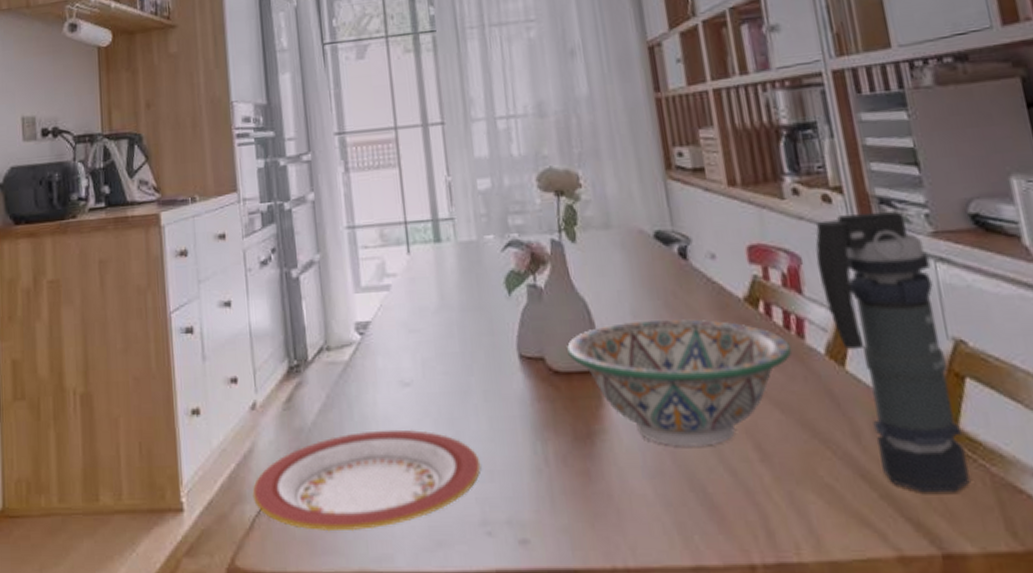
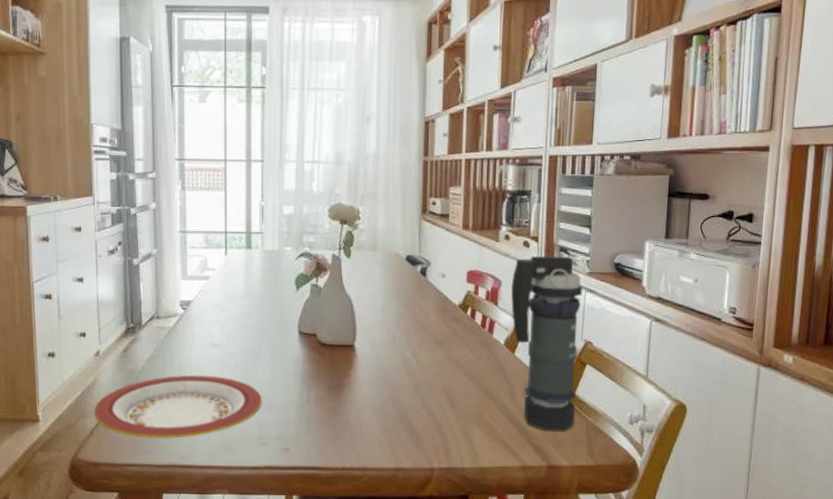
decorative bowl: present [567,319,792,447] -> none [333,314,483,397]

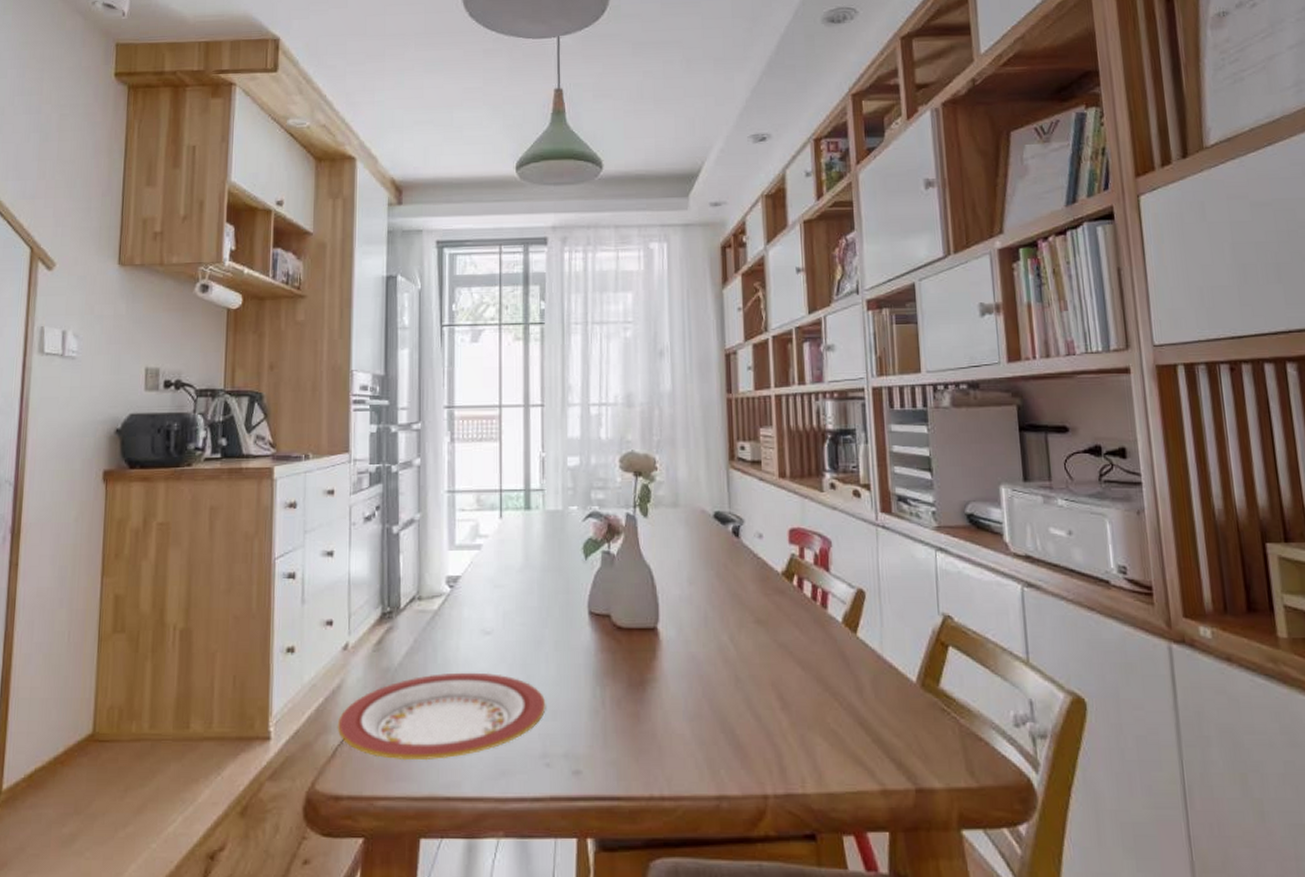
smoke grenade: present [511,256,583,431] -> none [843,508,944,739]

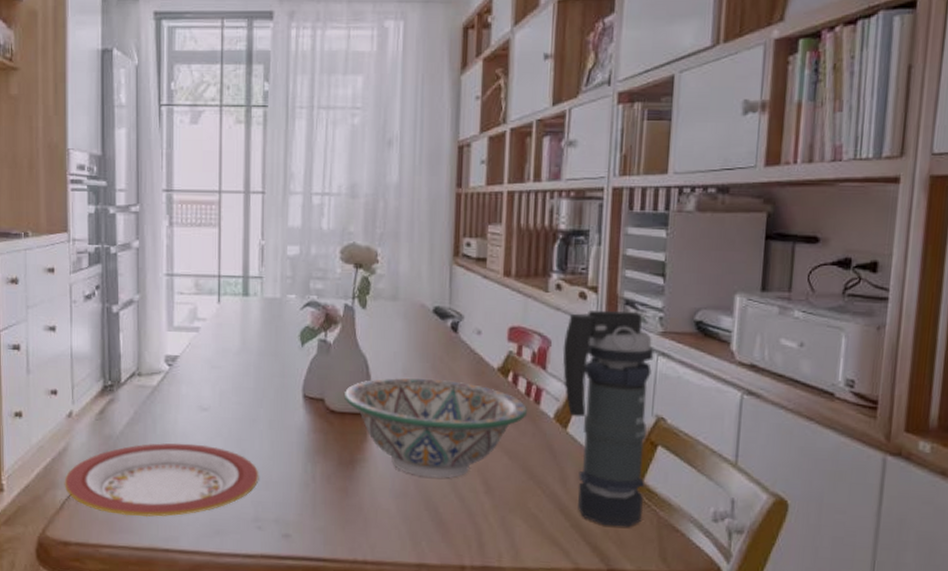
decorative bowl: none [631,587,816,695] -> present [345,377,528,479]
smoke grenade: none [843,508,944,739] -> present [562,311,654,528]

